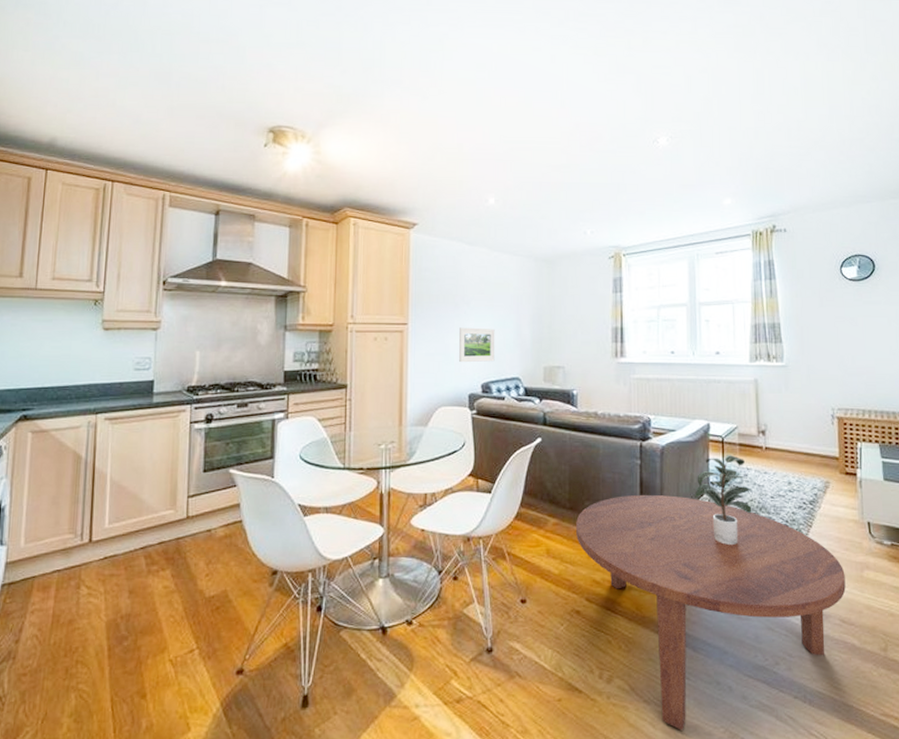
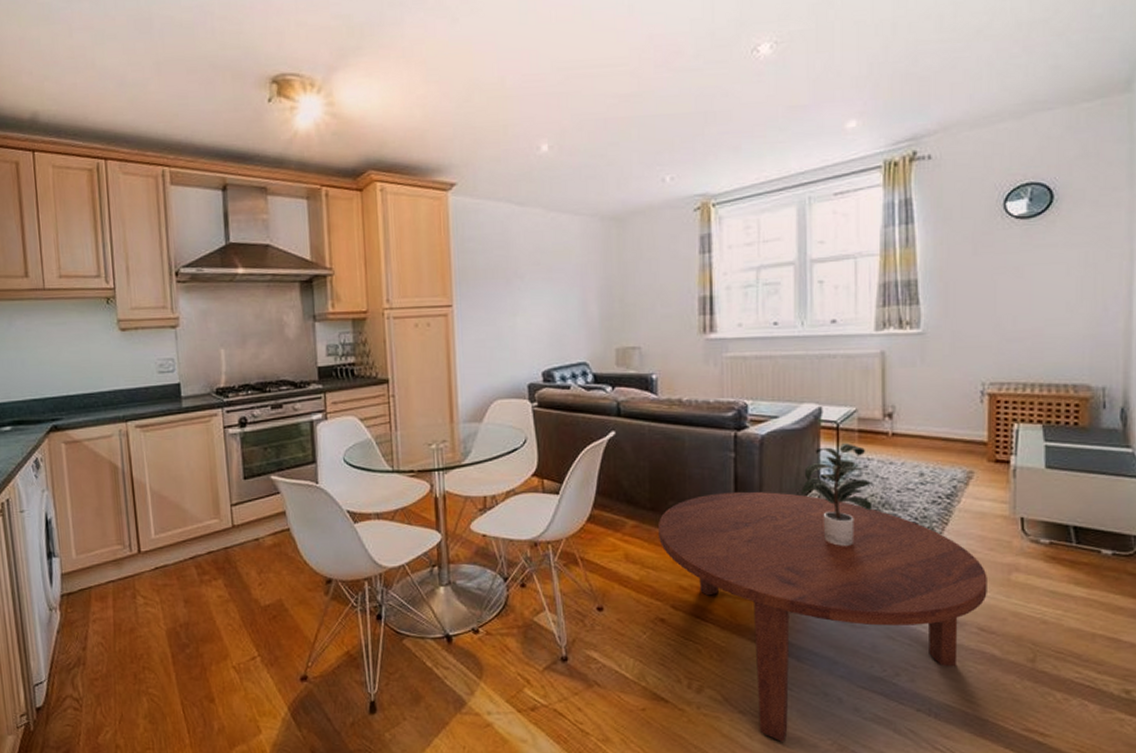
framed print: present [459,327,495,363] -> none [513,306,557,348]

